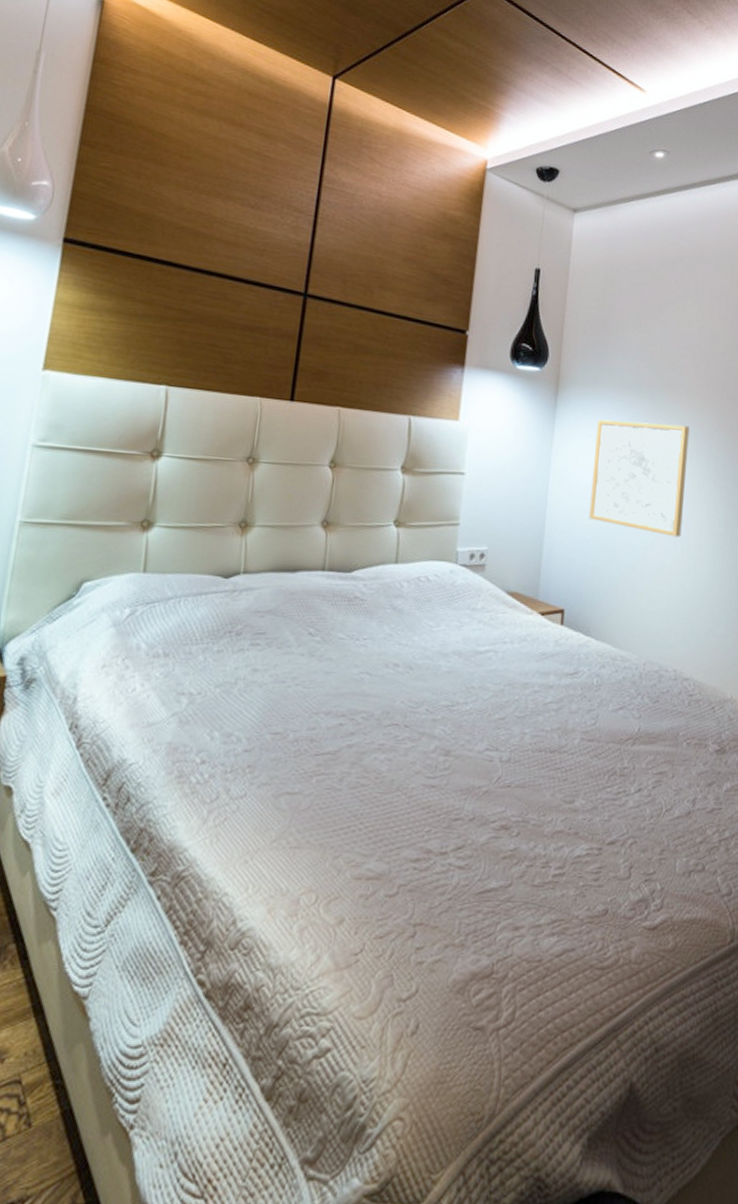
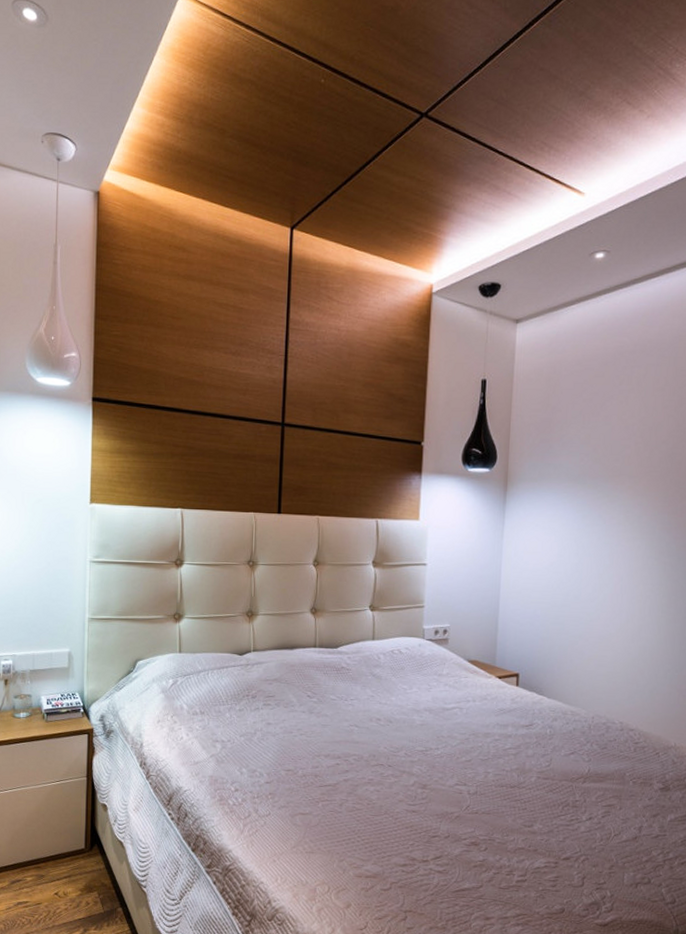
wall art: present [589,419,690,538] -> none [539,510,633,610]

